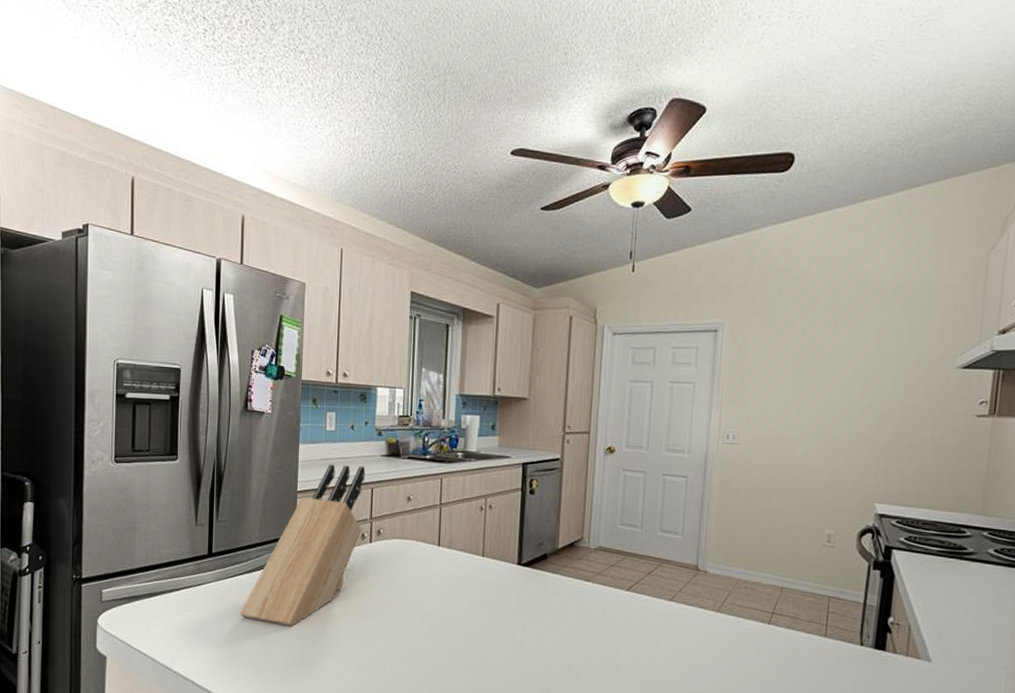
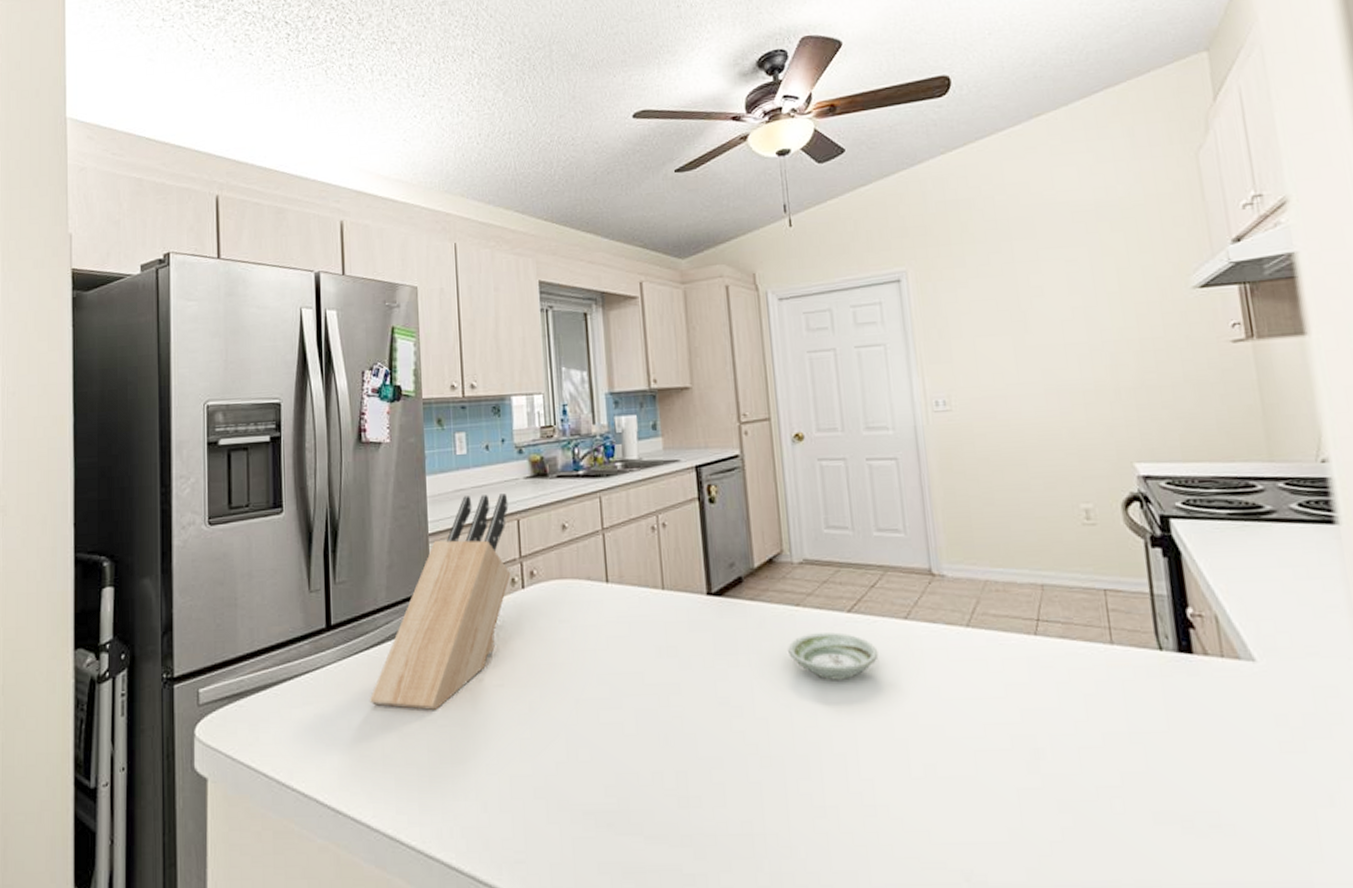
saucer: none [575,603,645,640] -> present [788,632,878,680]

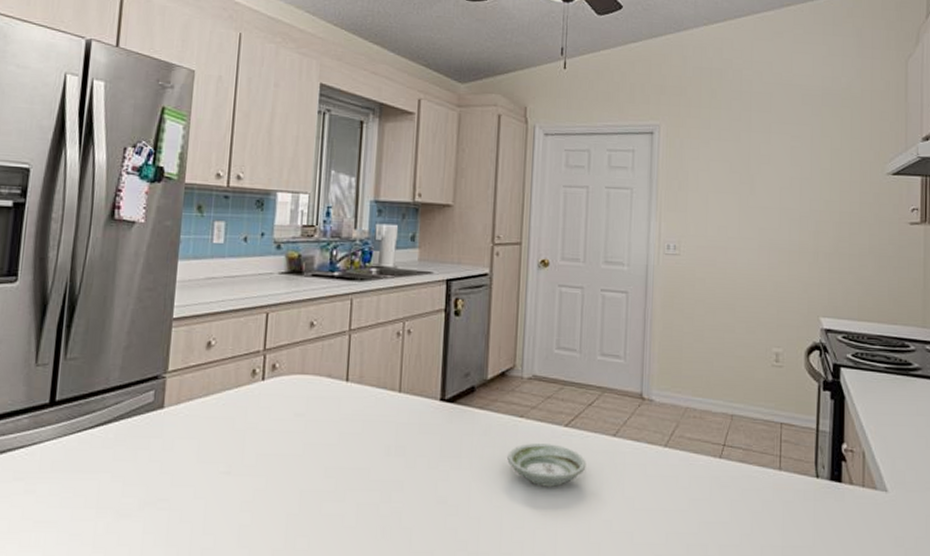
knife block: present [370,493,511,710] -> none [88,284,260,493]

